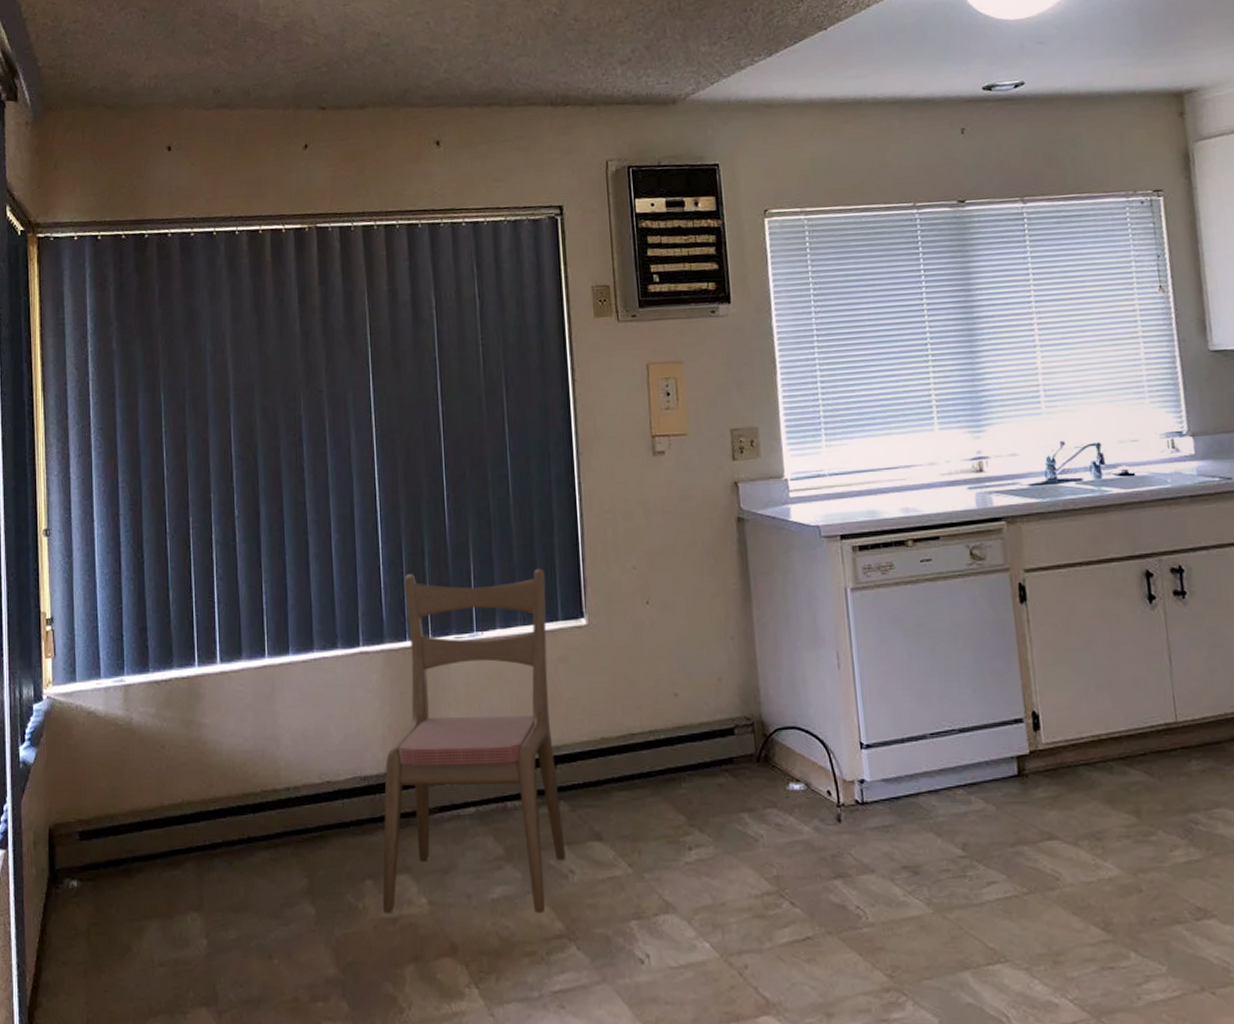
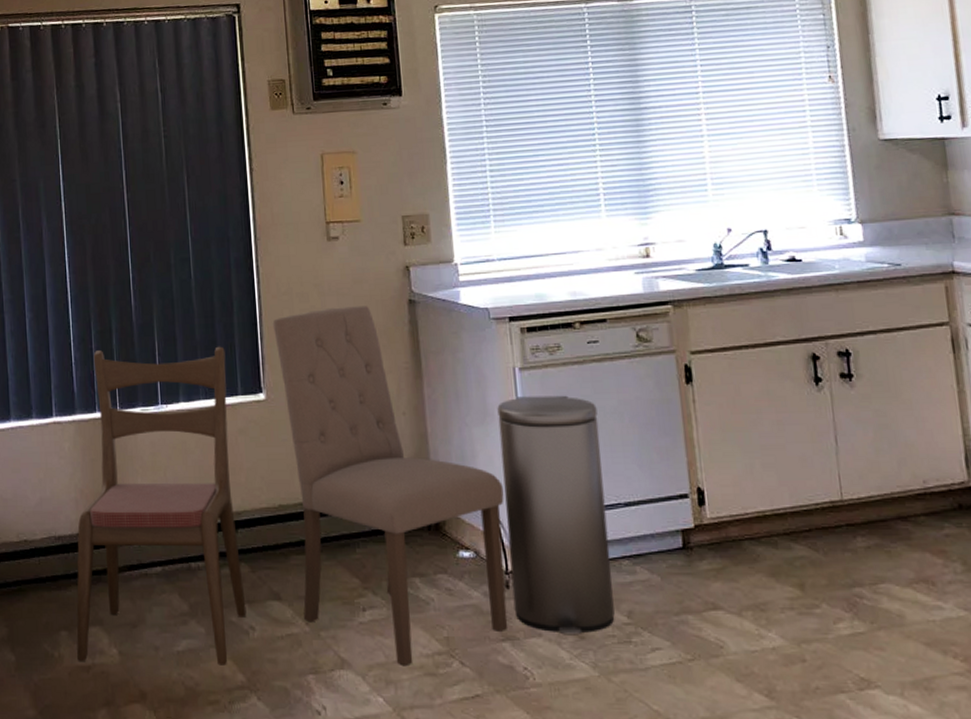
dining chair: none [595,524,839,909] -> present [272,306,508,667]
pedal bin: none [828,616,949,871] -> present [497,395,615,635]

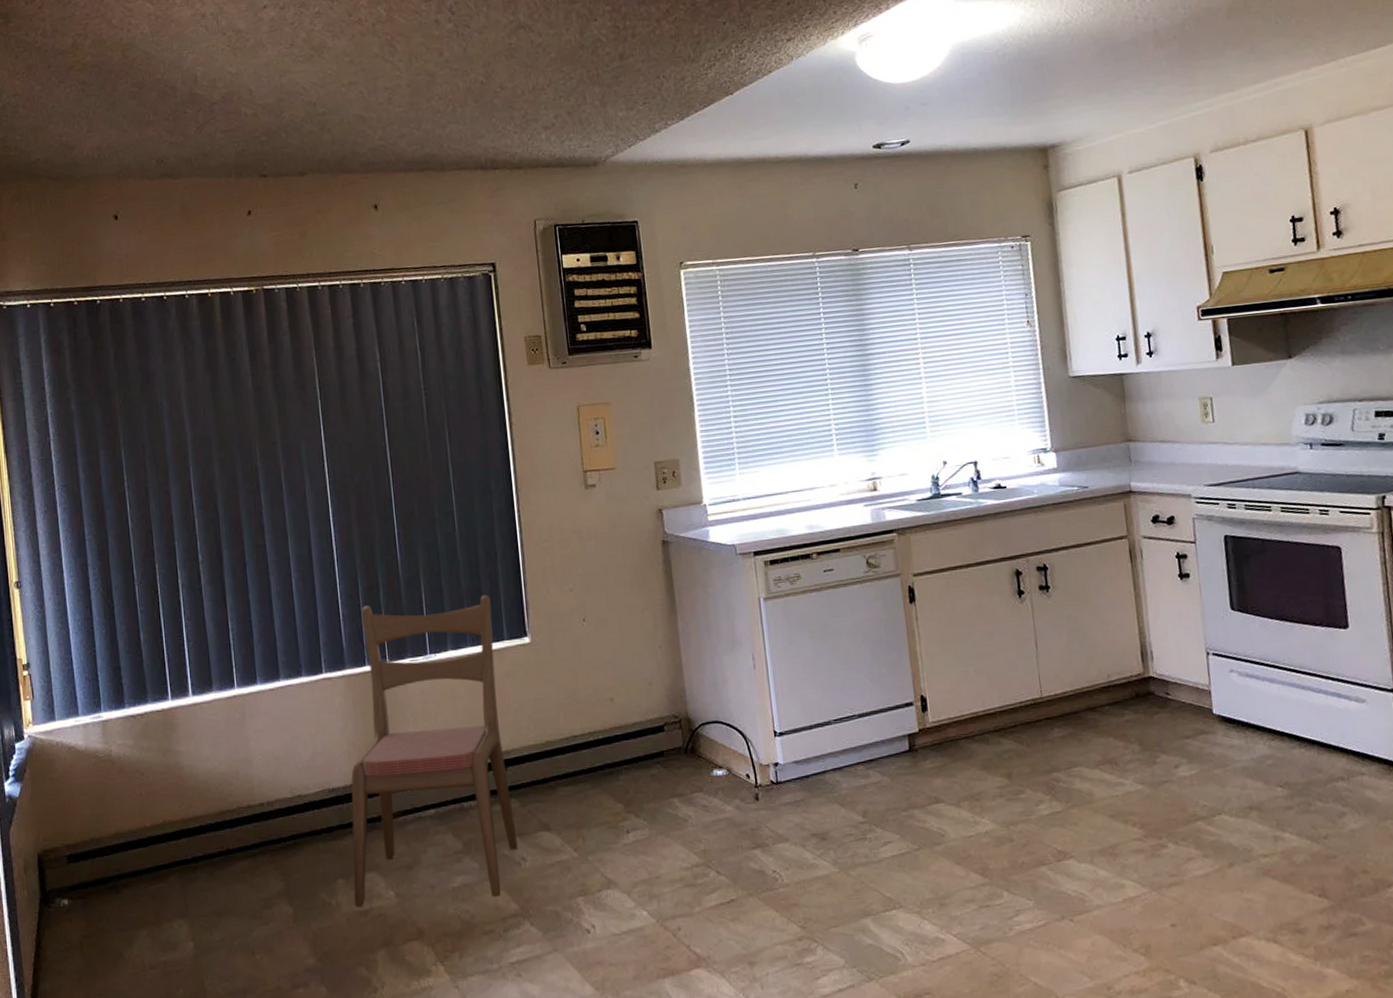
dining chair: present [272,306,508,667] -> none [535,548,758,881]
pedal bin: present [497,395,615,635] -> none [744,620,852,838]

